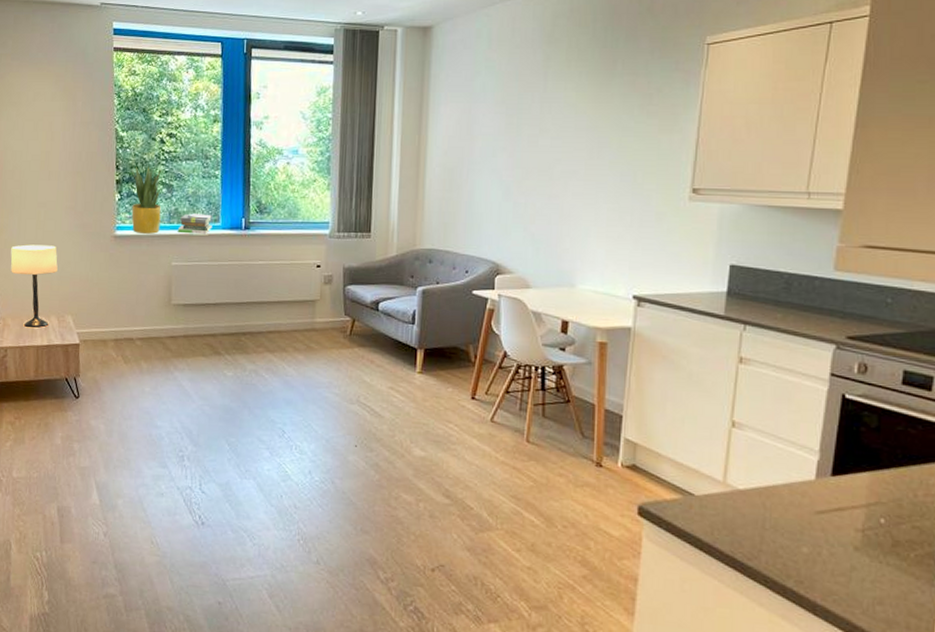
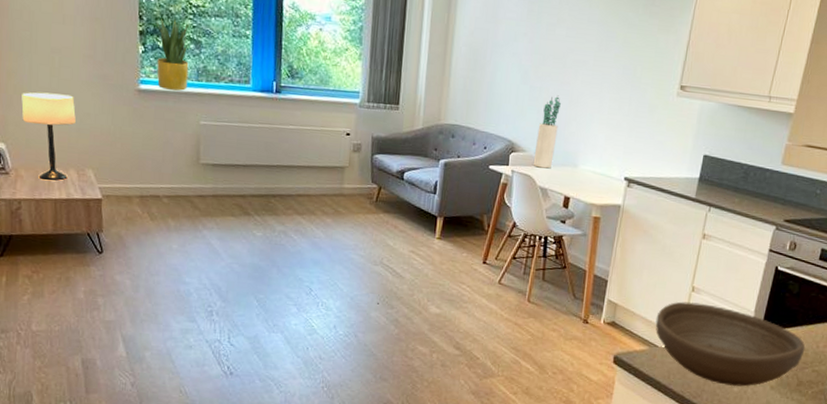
books: present [177,213,213,234] -> none [206,72,243,95]
vase: none [522,210,550,291] -> present [533,95,561,169]
bowl: none [688,439,898,547] -> present [655,301,806,387]

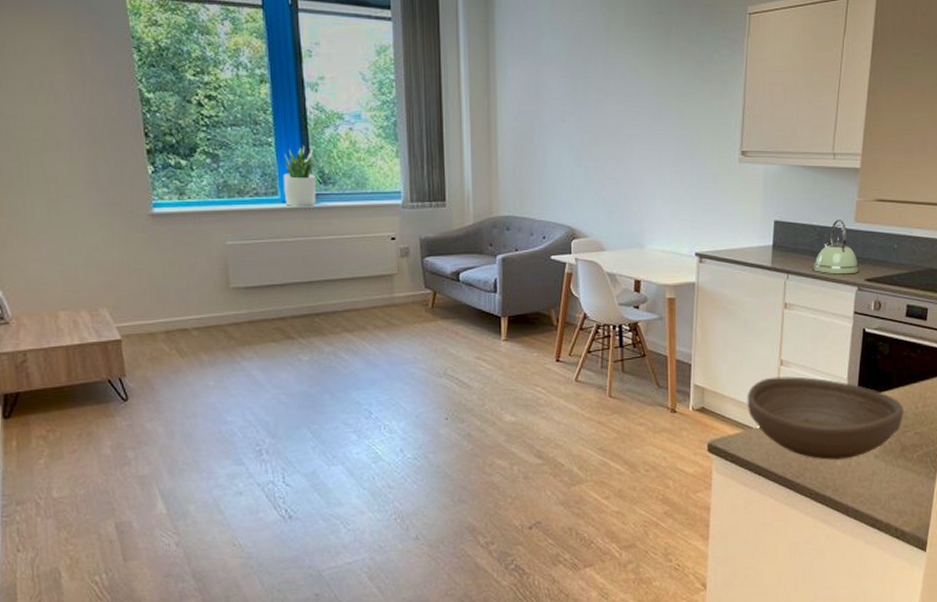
table lamp: present [21,92,76,181] -> none [16,228,82,325]
planter: present [157,18,189,92] -> none [165,132,208,212]
planter: none [255,41,287,98] -> present [283,146,316,208]
vase: present [533,95,561,169] -> none [597,174,619,253]
kettle: none [735,160,780,214] -> present [813,220,860,275]

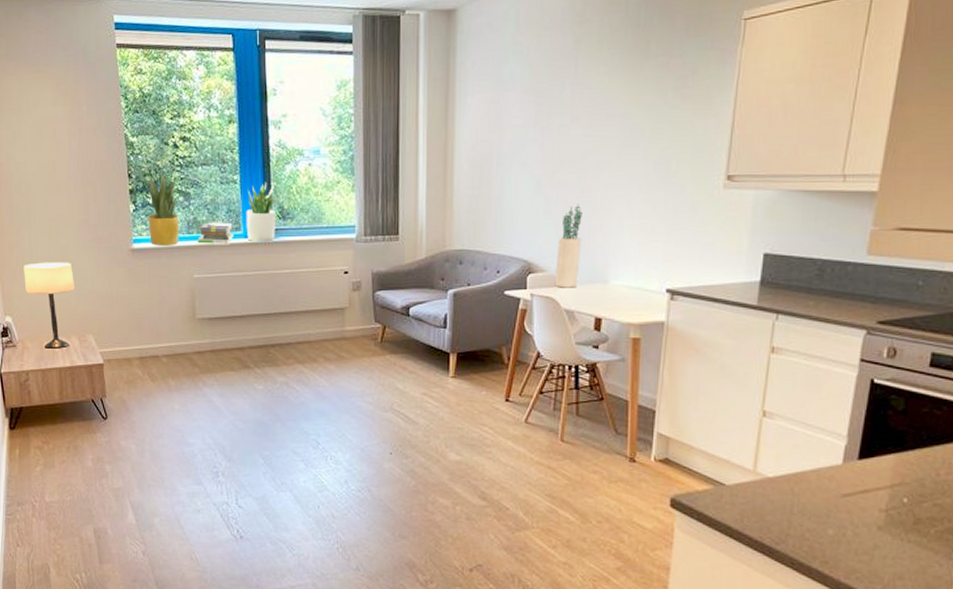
table lamp: none [16,228,82,325] -> present [24,262,74,349]
planter: none [165,132,208,212] -> present [145,172,179,247]
books: none [229,186,270,209] -> present [197,222,234,244]
vase: none [597,174,619,253] -> present [555,204,582,288]
bowl: present [747,376,904,461] -> none [719,429,921,529]
kettle: present [813,220,860,275] -> none [809,252,871,316]

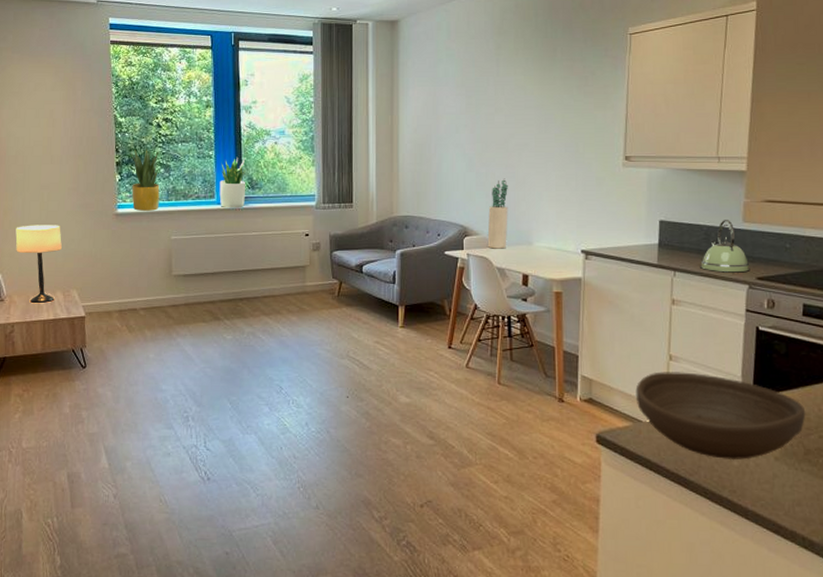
books: present [197,222,234,244] -> none [175,191,208,210]
bowl: none [719,429,921,529] -> present [635,372,806,461]
kettle: none [809,252,871,316] -> present [700,220,750,273]

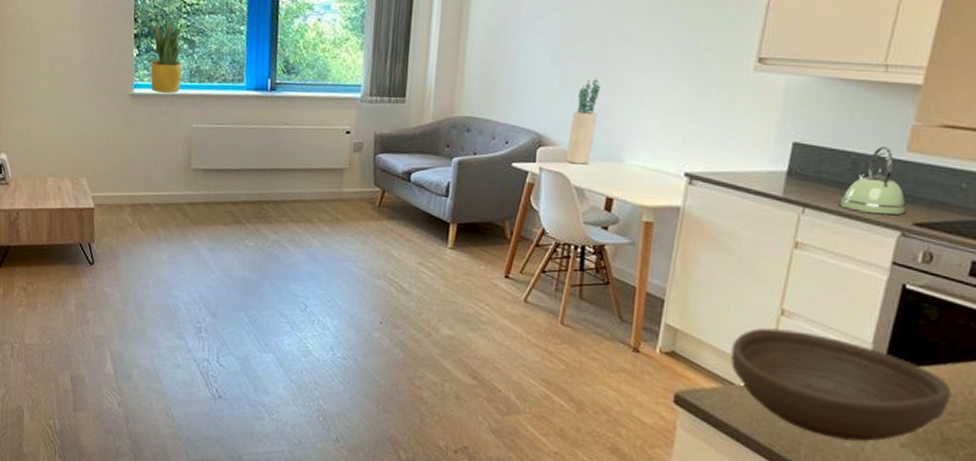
table lamp: present [15,225,62,303] -> none [22,101,72,190]
planter: present [219,158,247,208] -> none [249,35,283,96]

